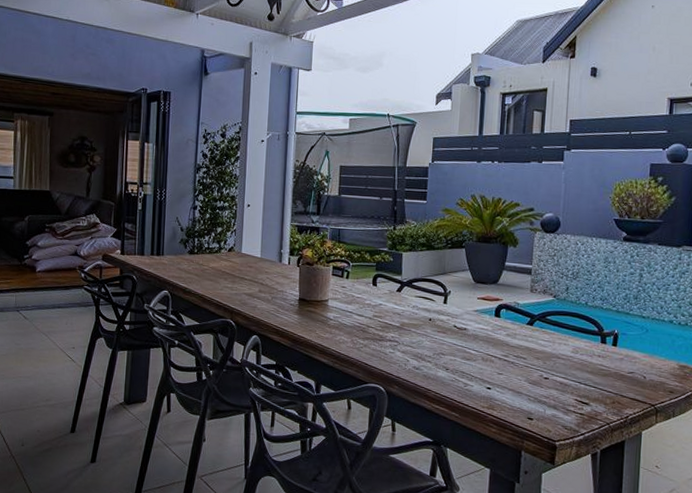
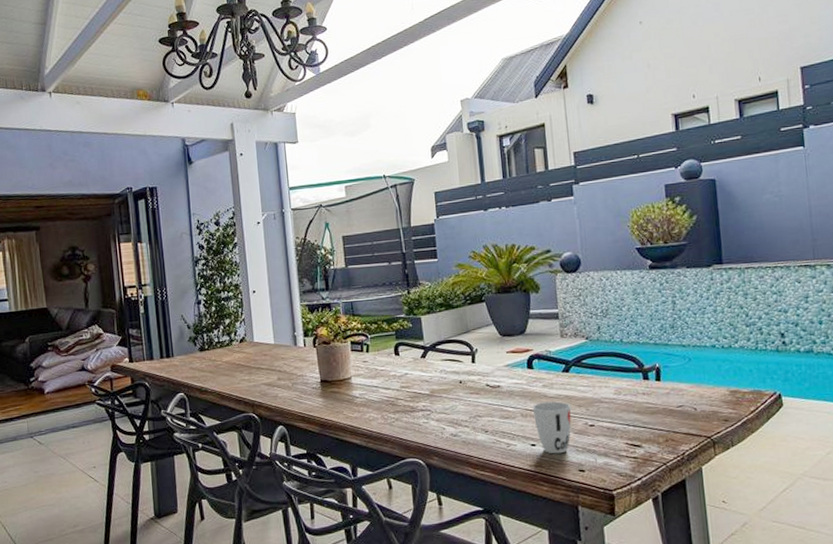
cup: none [493,350,529,400] -> present [533,401,572,454]

